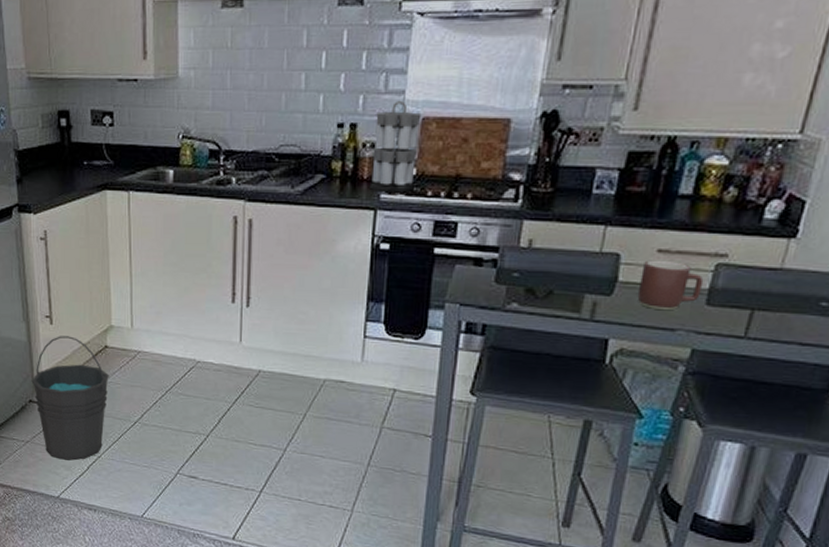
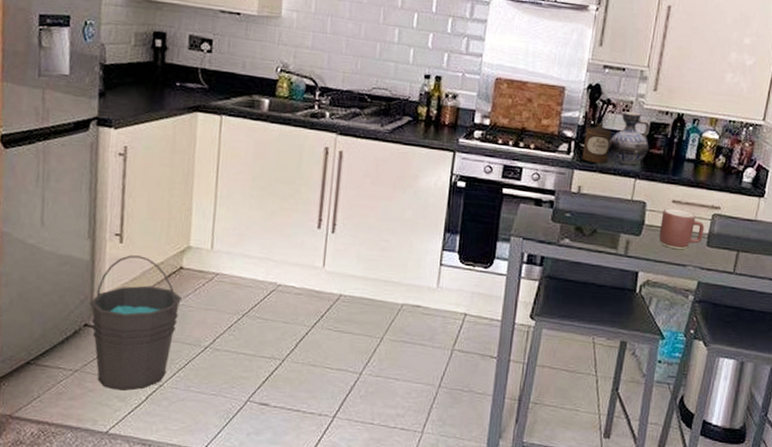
spice rack: present [369,101,422,193] -> none [450,62,495,139]
canister: none [534,160,574,209] -> present [582,123,612,163]
ceramic jug: none [568,140,628,210] -> present [608,111,651,166]

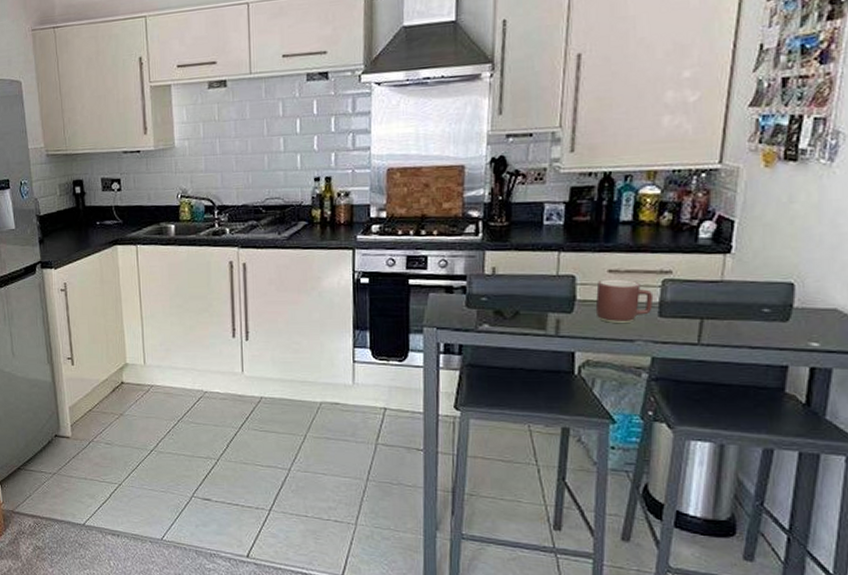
bucket: present [89,255,182,391] -> none [56,375,126,489]
canister: present [582,123,612,163] -> none [492,197,525,241]
ceramic jug: present [608,111,651,166] -> none [522,178,572,238]

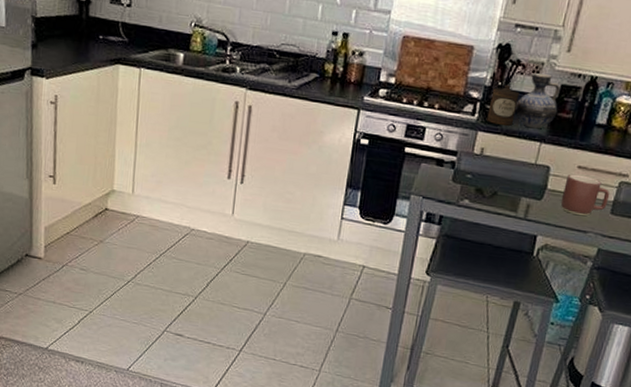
canister: none [492,197,525,241] -> present [487,84,520,126]
ceramic jug: none [522,178,572,238] -> present [514,73,561,129]

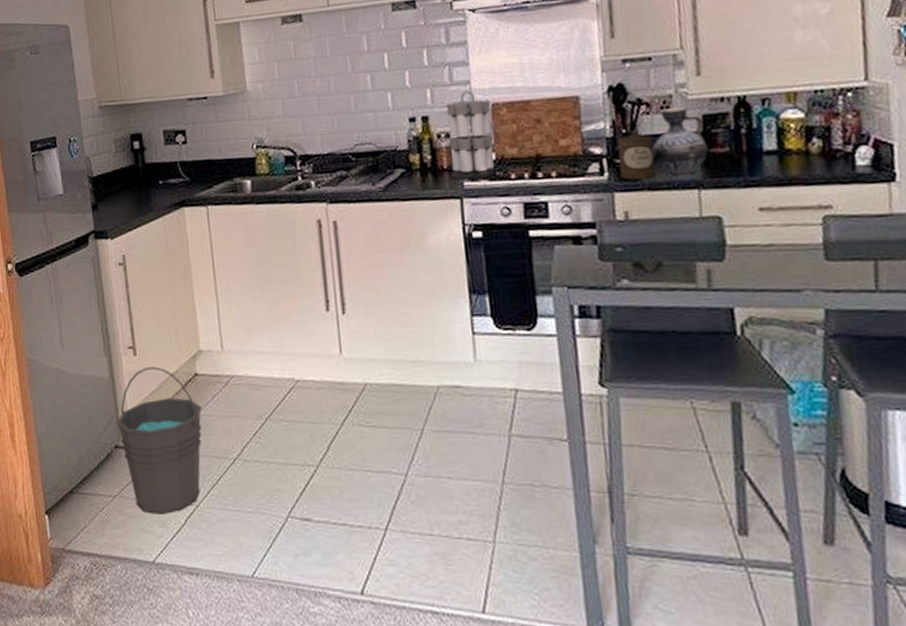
bucket: none [29,195,107,314] -> present [116,367,202,514]
spice rack: none [355,19,403,98] -> present [446,91,497,180]
mug: present [560,173,610,217] -> none [748,217,817,272]

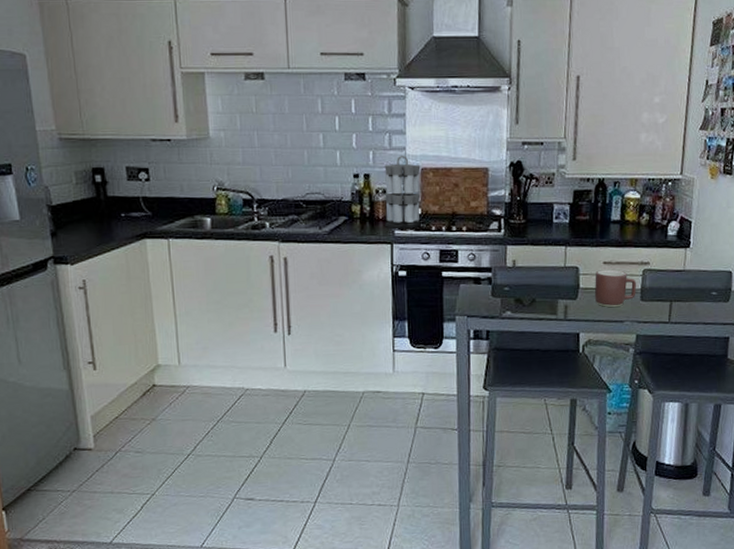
bucket: present [116,367,202,514] -> none [75,379,159,504]
canister: present [617,130,656,180] -> none [512,198,538,236]
ceramic jug: present [651,106,709,175] -> none [536,182,575,235]
mug: none [748,217,817,272] -> present [594,269,637,308]

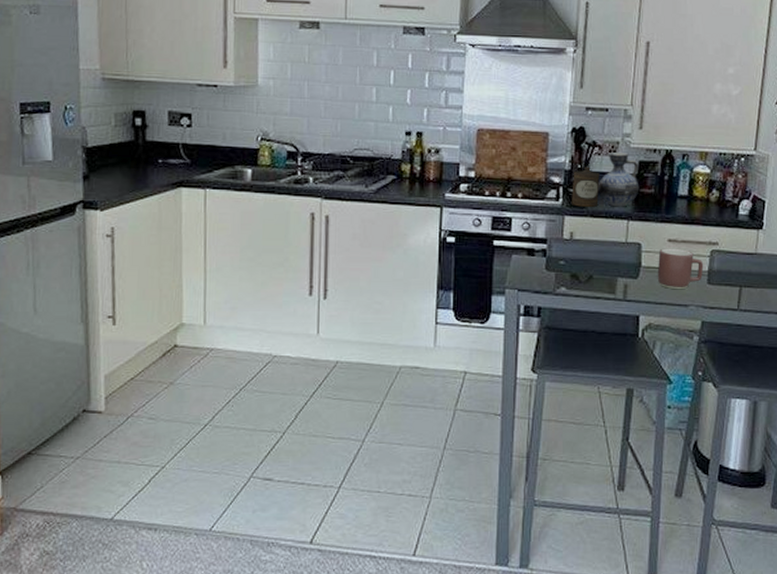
spice rack: present [384,156,421,229] -> none [435,115,477,192]
canister: none [512,198,538,236] -> present [572,166,600,207]
ceramic jug: none [536,182,575,235] -> present [597,151,640,207]

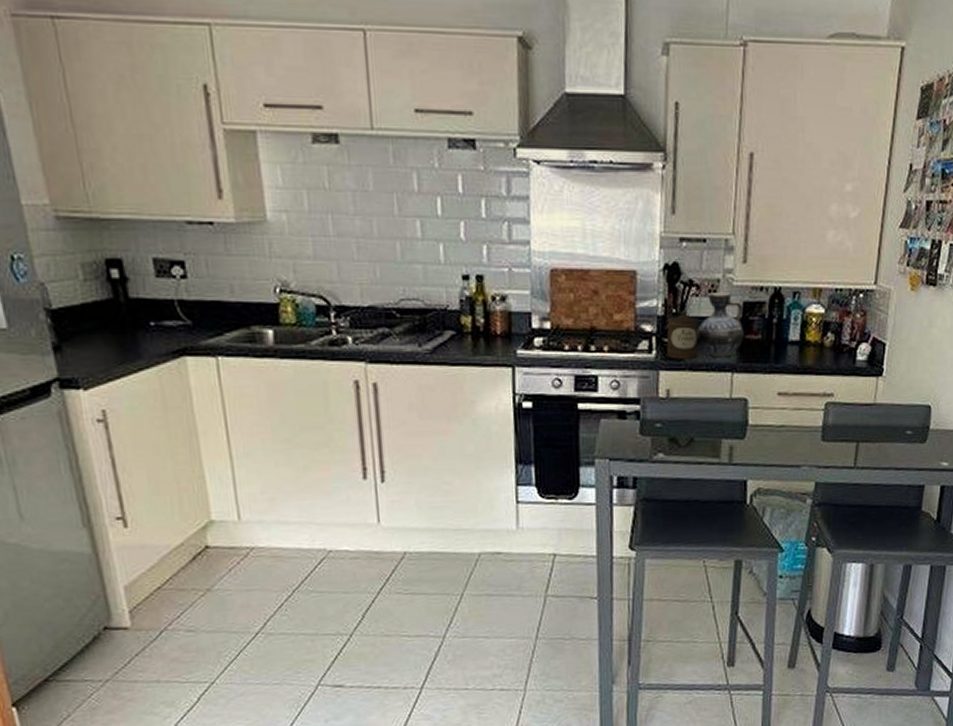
mug: present [657,248,704,290] -> none [766,402,818,449]

